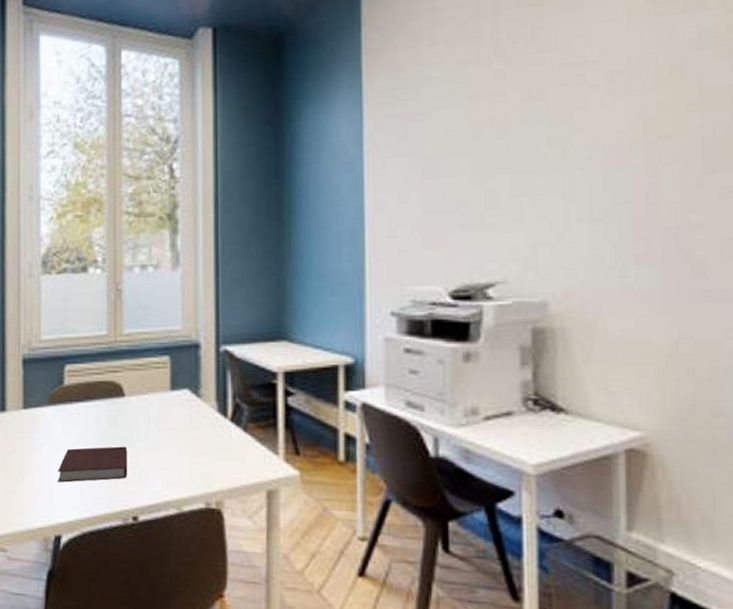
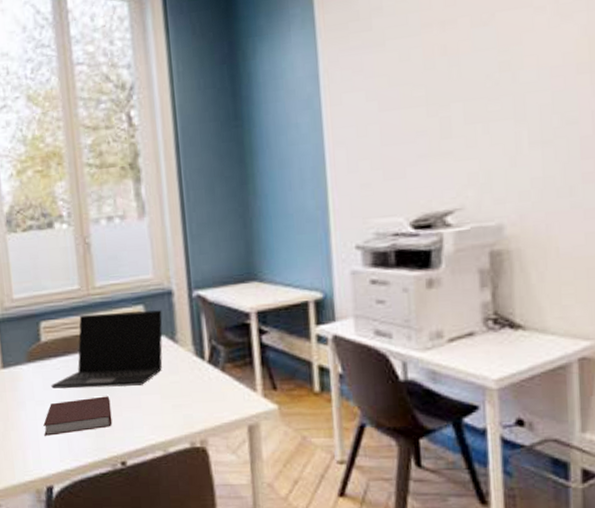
laptop: none [70,361,187,438] -> present [51,310,163,389]

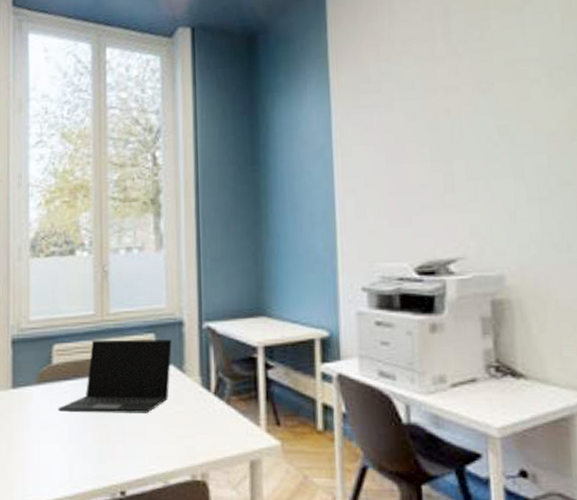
notebook: present [43,396,113,436] -> none [46,422,115,460]

